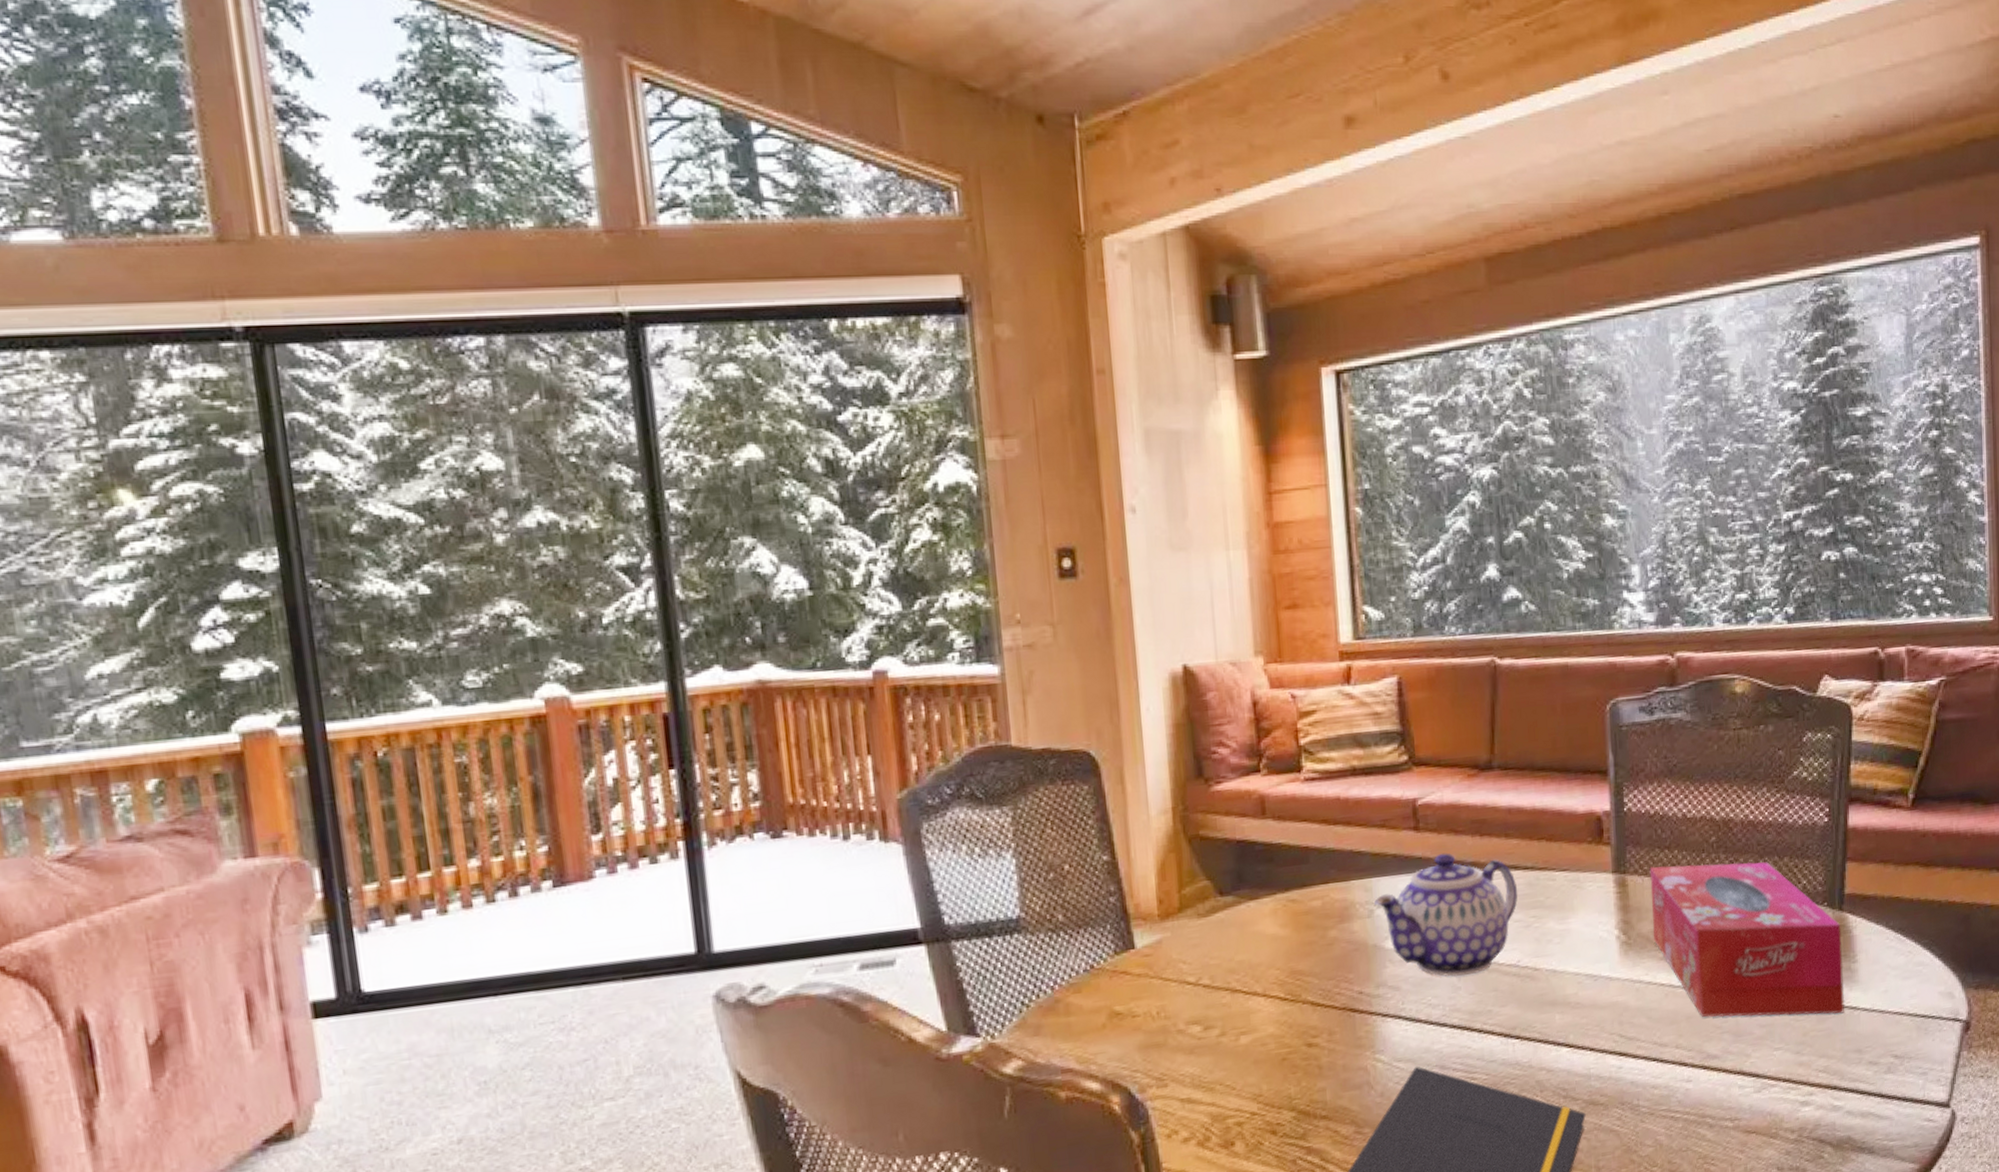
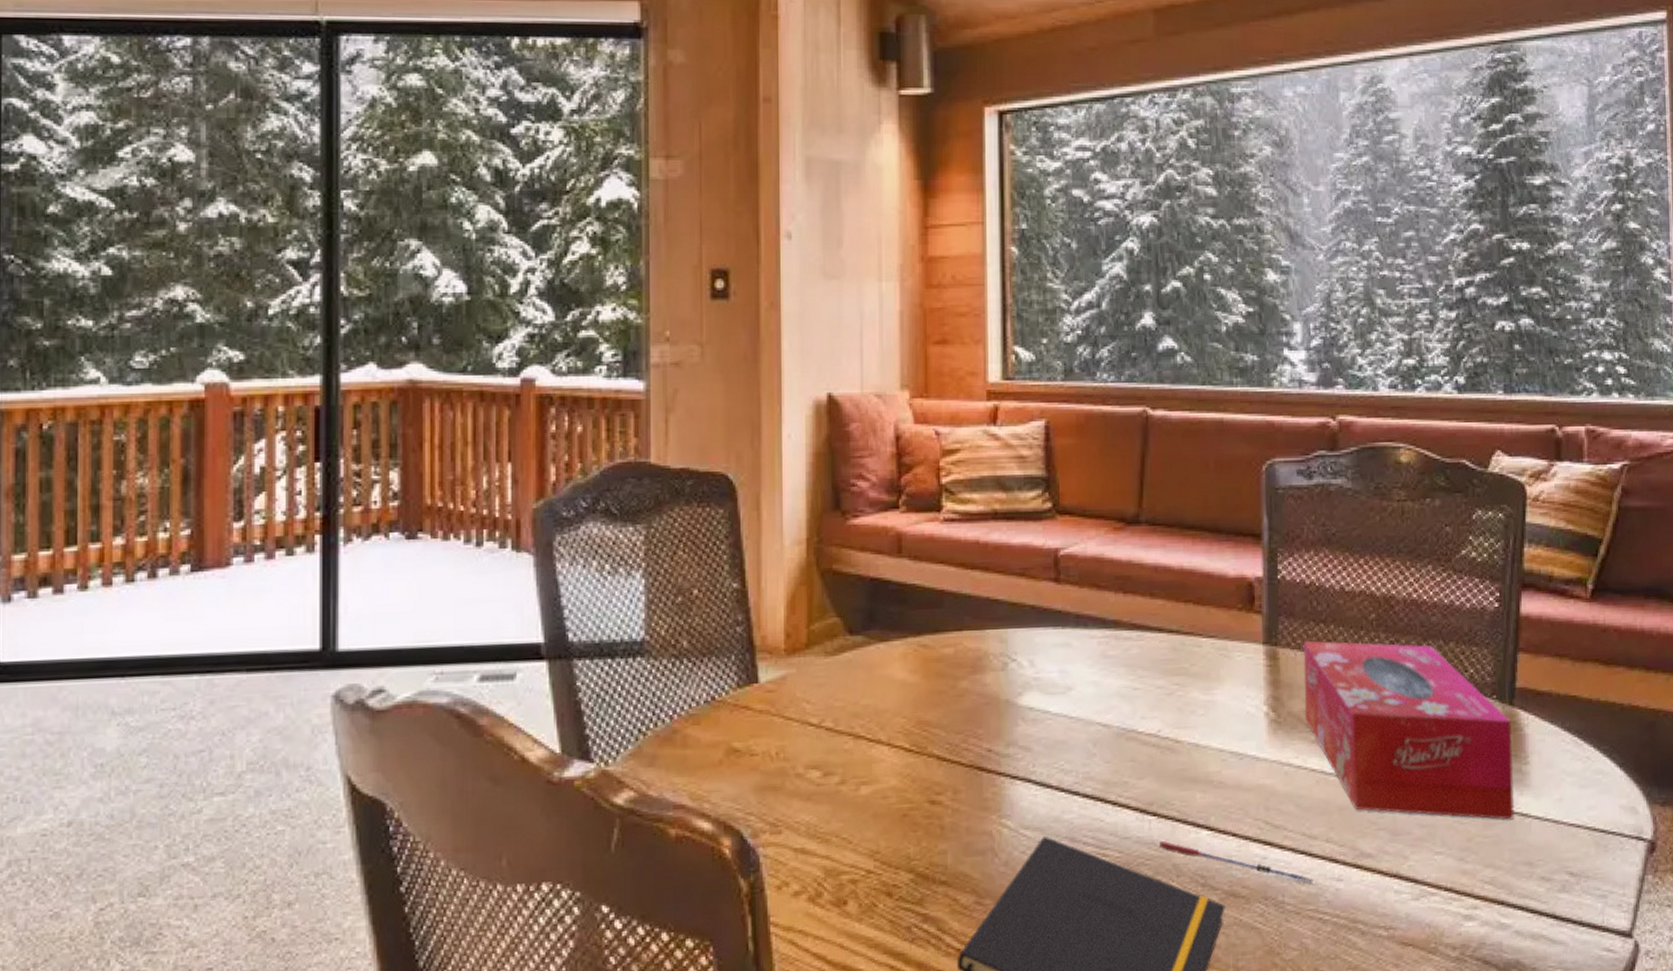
teapot: present [1374,853,1518,977] -> none [1009,608,1161,742]
pen: none [1523,1060,1665,1087] -> present [1159,840,1313,884]

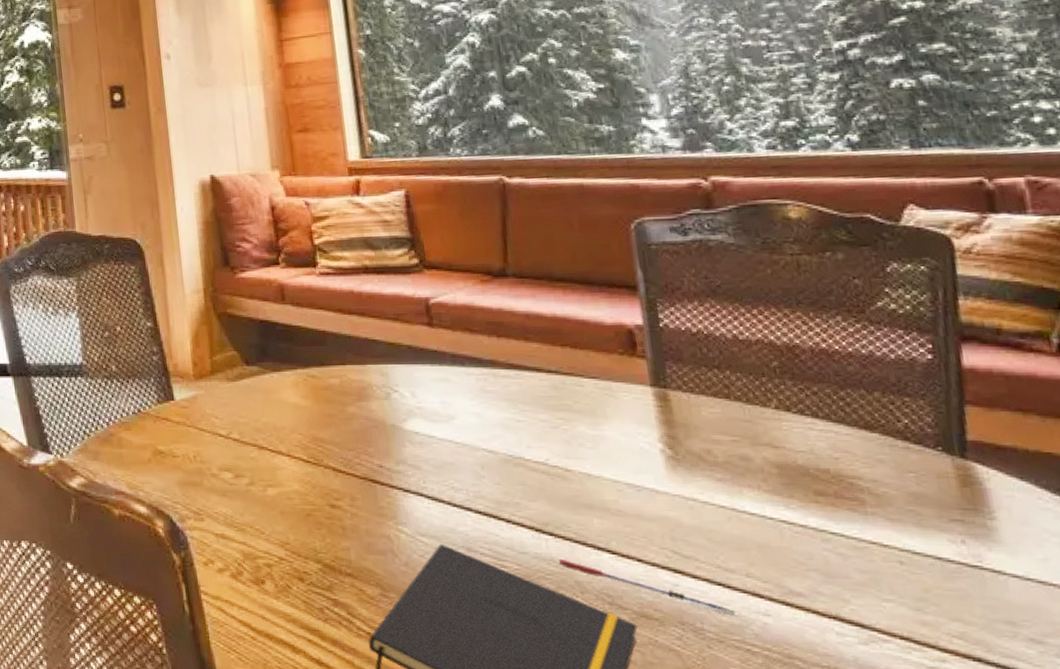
tissue box: present [1303,640,1514,820] -> none [696,384,983,575]

